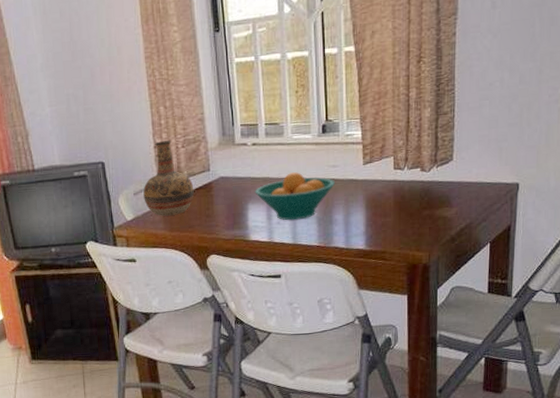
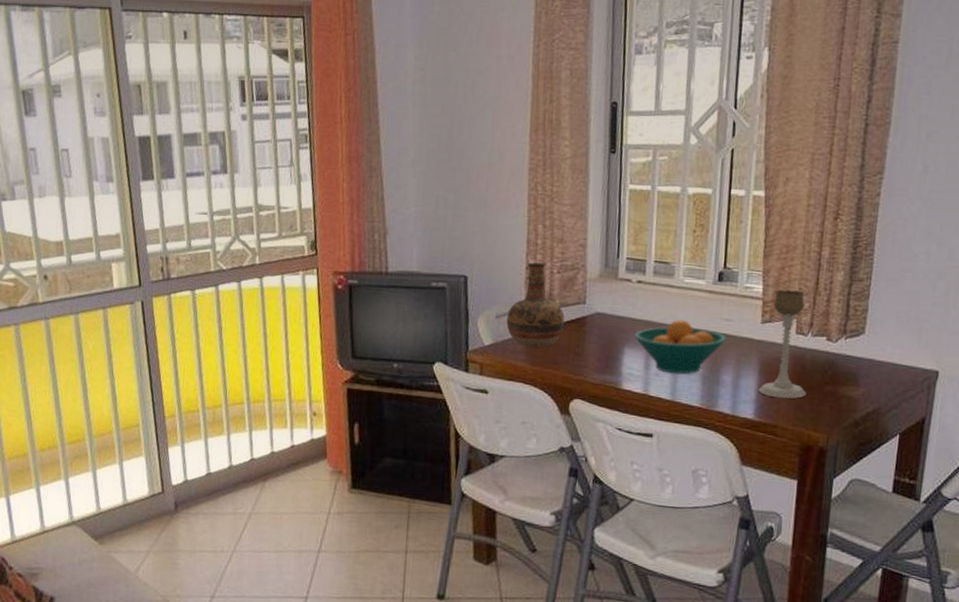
candle holder: none [366,131,408,228] -> present [758,289,806,399]

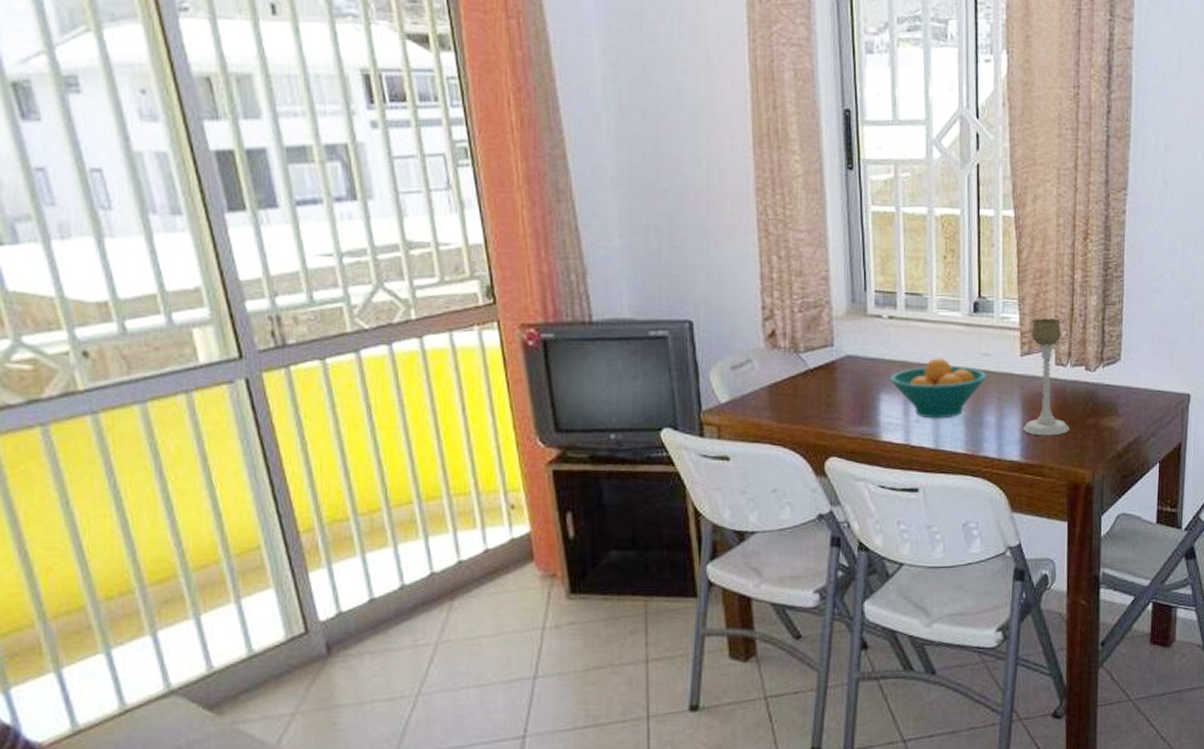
vase: present [506,262,565,348] -> none [744,301,812,401]

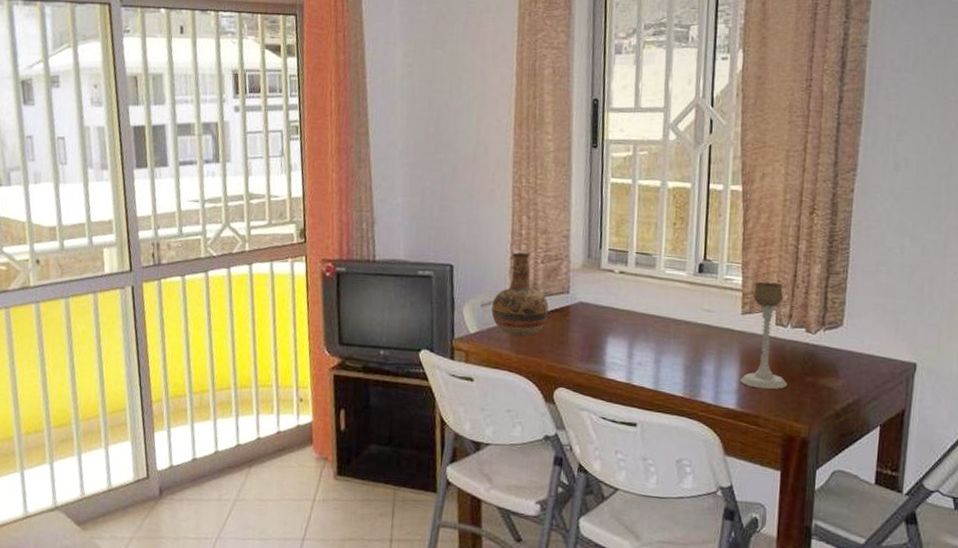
vase: none [744,301,812,401] -> present [491,252,549,336]
fruit bowl: present [889,358,988,419] -> none [617,310,709,364]

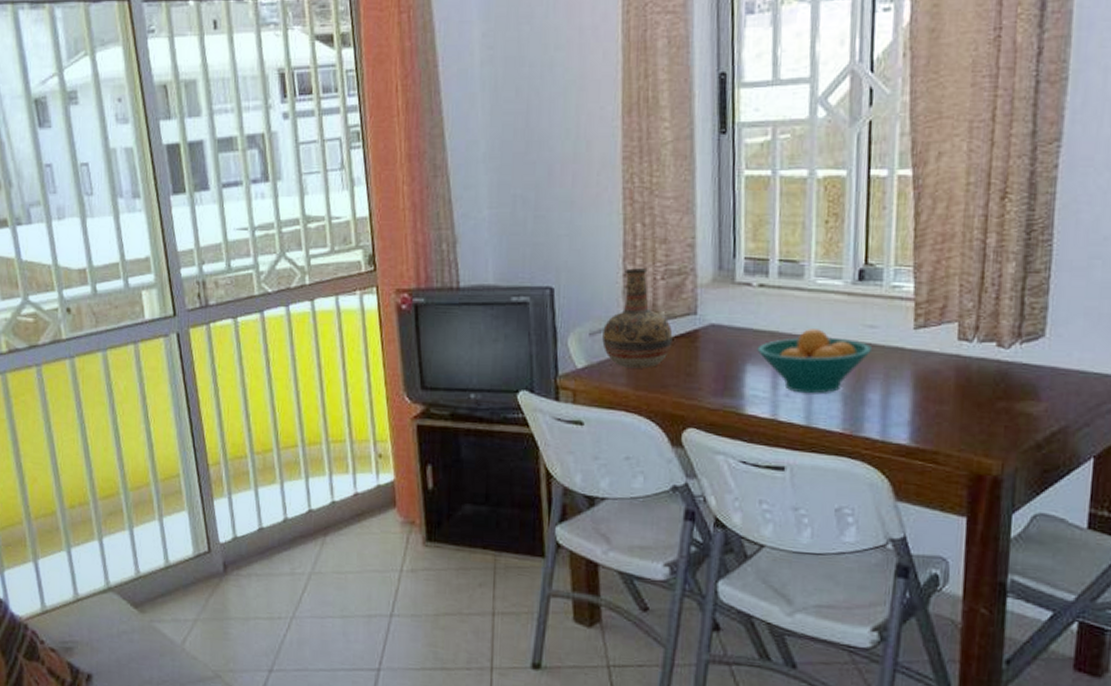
fruit bowl: none [617,310,709,364] -> present [757,329,873,394]
candle holder: present [740,281,787,390] -> none [913,287,974,419]

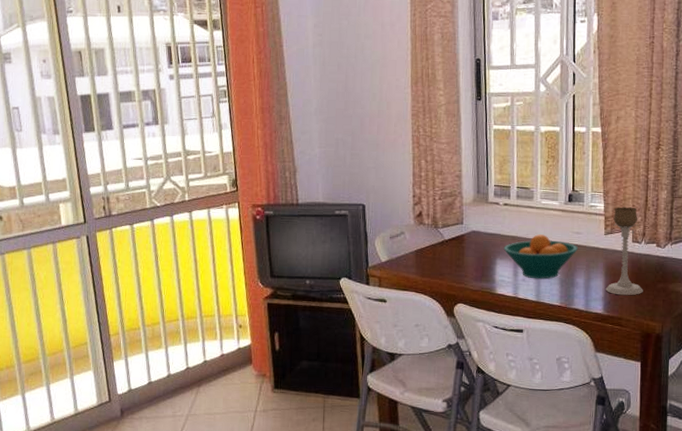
vase: present [602,268,673,369] -> none [399,191,447,262]
candle holder: none [913,287,974,419] -> present [605,207,643,296]

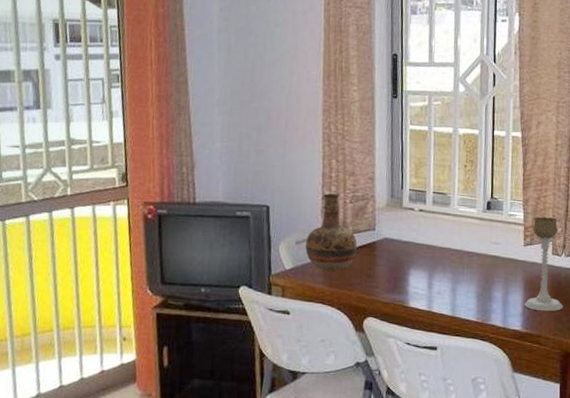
vase: none [399,191,447,262] -> present [305,193,358,271]
fruit bowl: present [503,234,579,279] -> none [418,243,497,292]

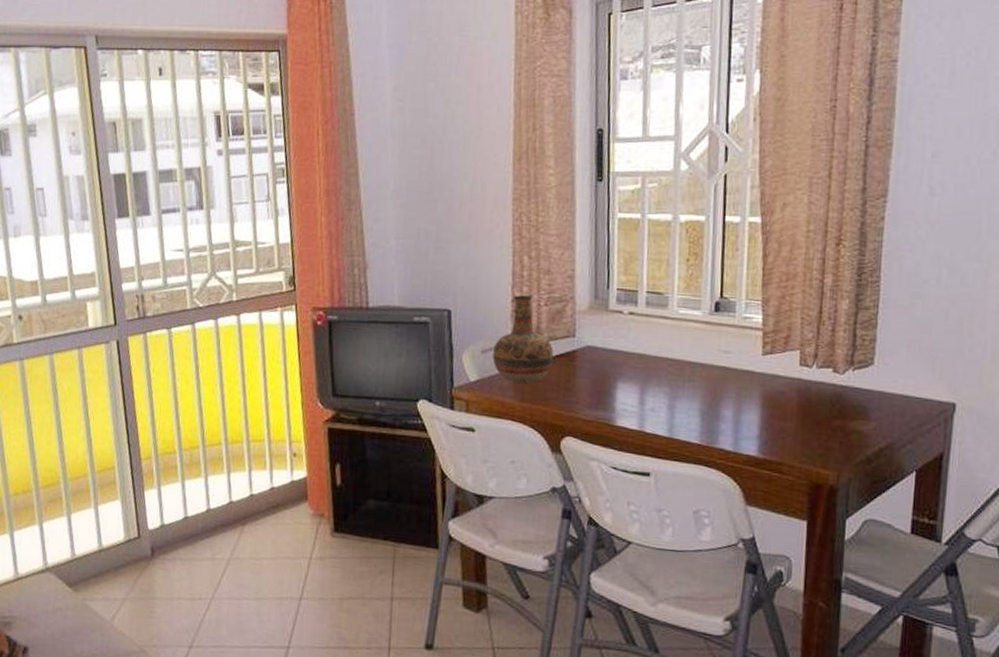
candle holder: present [524,216,563,312] -> none [761,319,813,435]

